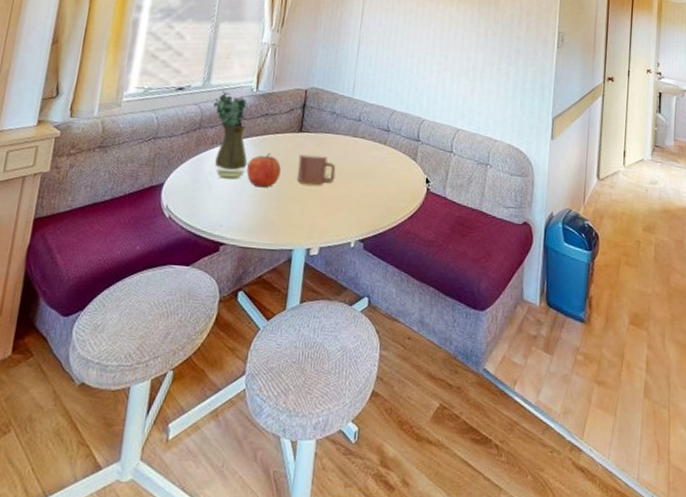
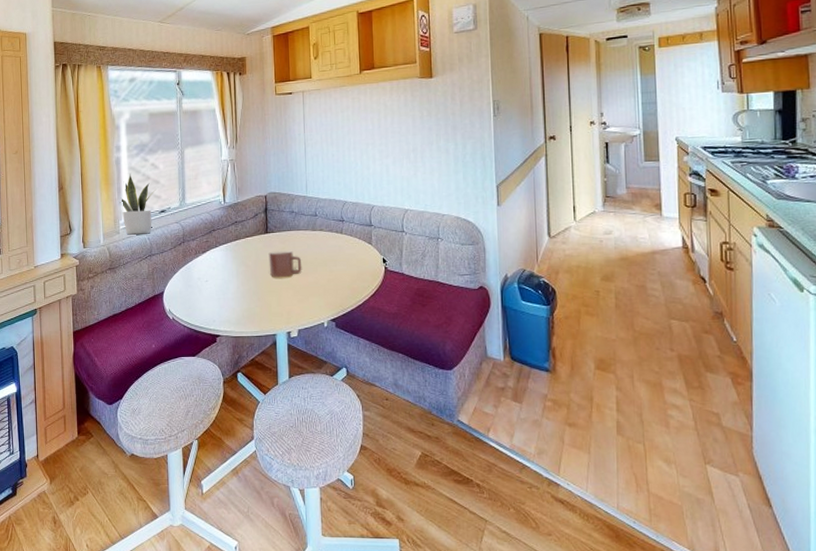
potted plant: none [128,39,178,113] -> present [120,174,157,236]
vase: present [213,90,248,180] -> none [191,207,227,283]
fruit: present [246,152,281,187] -> none [227,254,255,284]

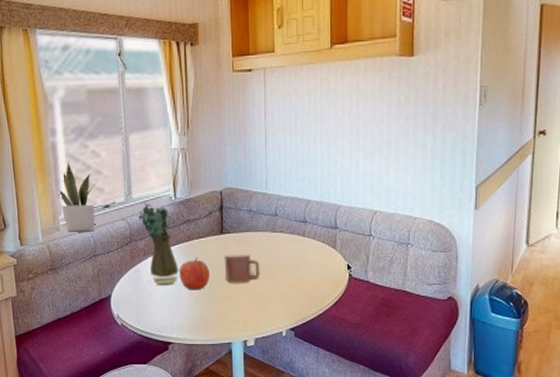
vase: none [191,207,227,283] -> present [139,203,179,287]
fruit: none [227,254,255,284] -> present [179,257,210,289]

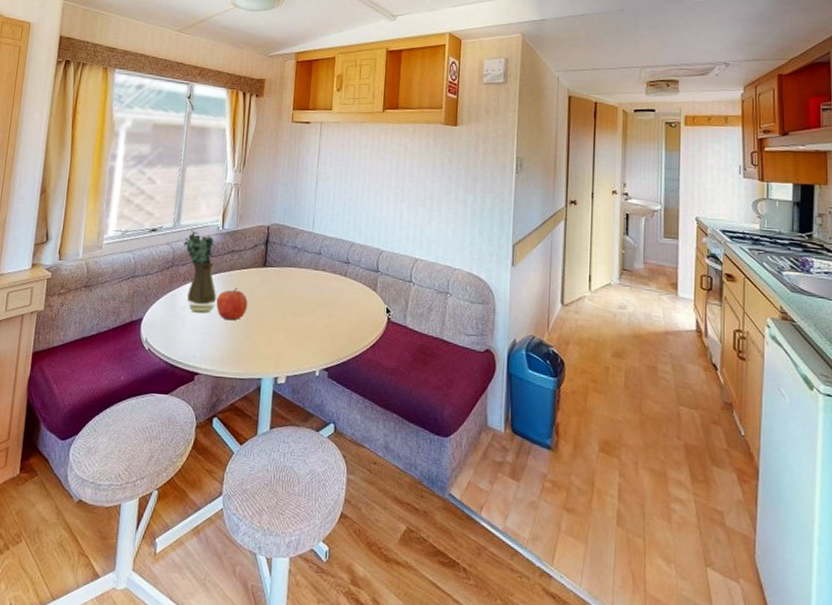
potted plant: present [58,162,99,233] -> none [107,185,150,254]
mug: present [224,253,260,285] -> none [263,287,299,319]

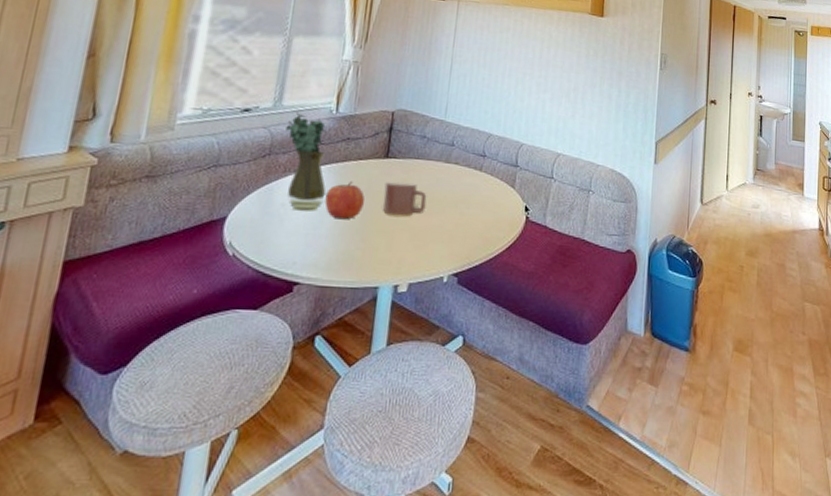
mug: none [263,287,299,319] -> present [383,181,427,218]

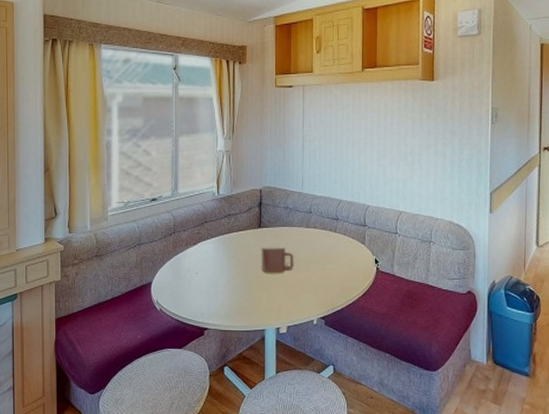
vase: present [286,112,326,212] -> none [183,197,218,275]
fruit: present [324,180,365,219] -> none [218,248,247,278]

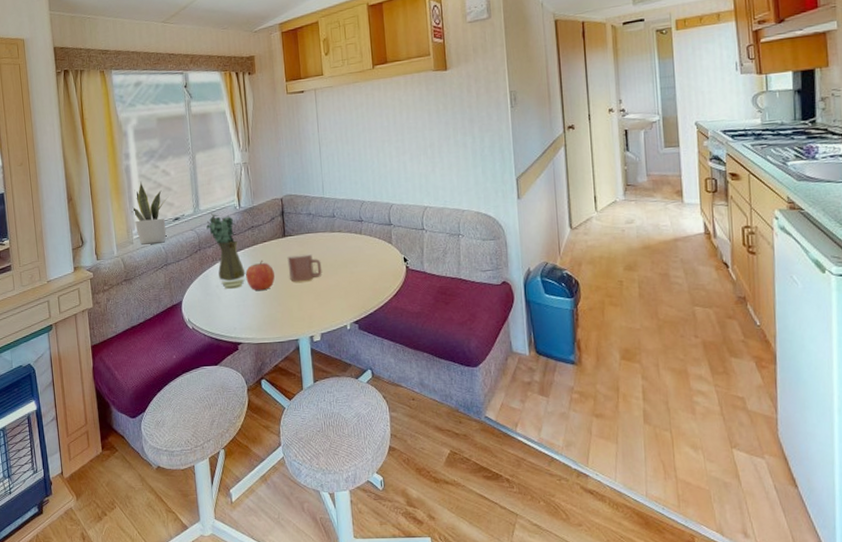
potted plant: none [109,159,148,223] -> present [132,182,169,246]
vase: none [183,197,218,275] -> present [206,213,246,290]
fruit: none [218,248,247,278] -> present [245,260,275,291]

